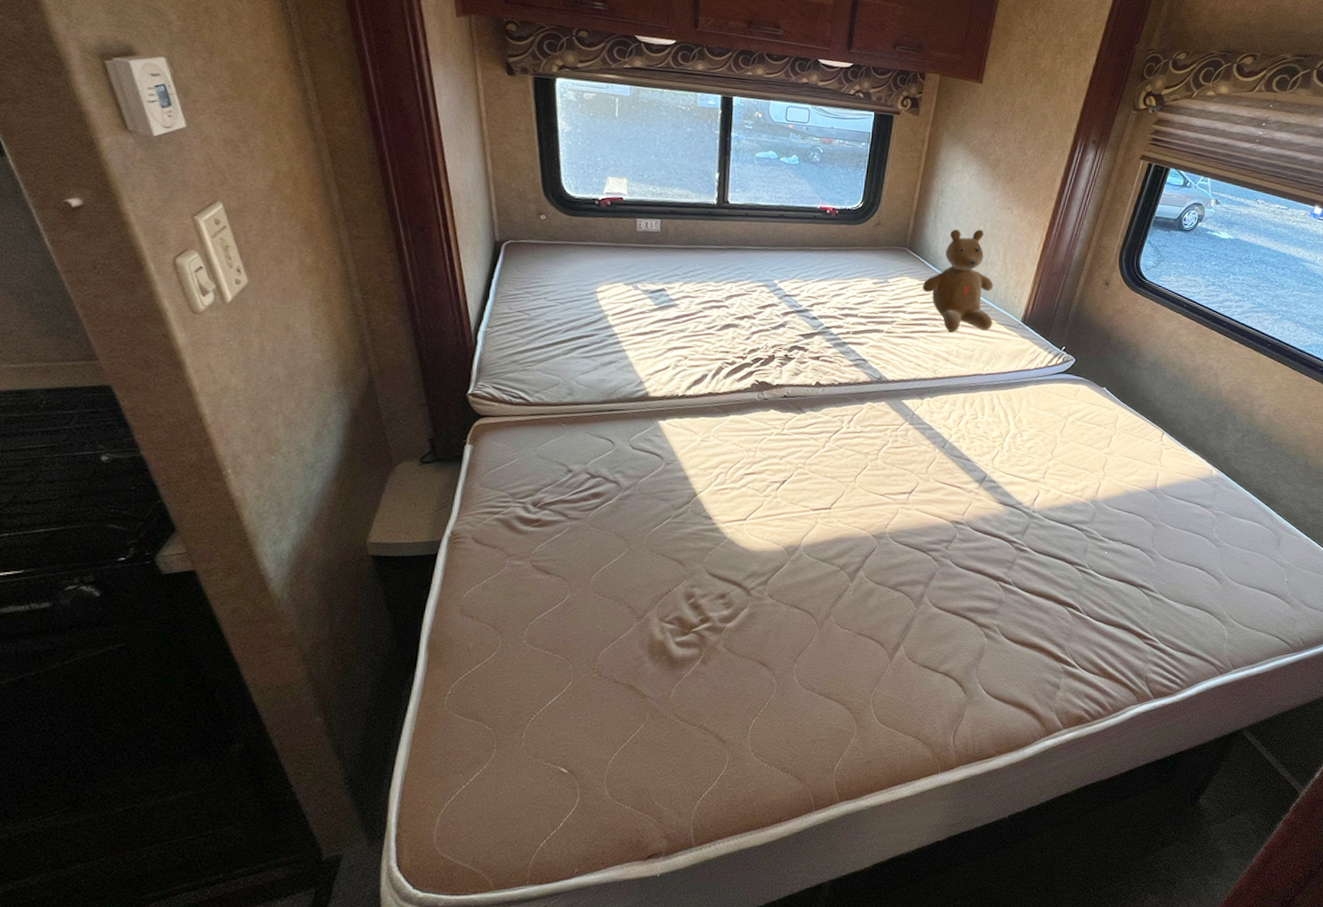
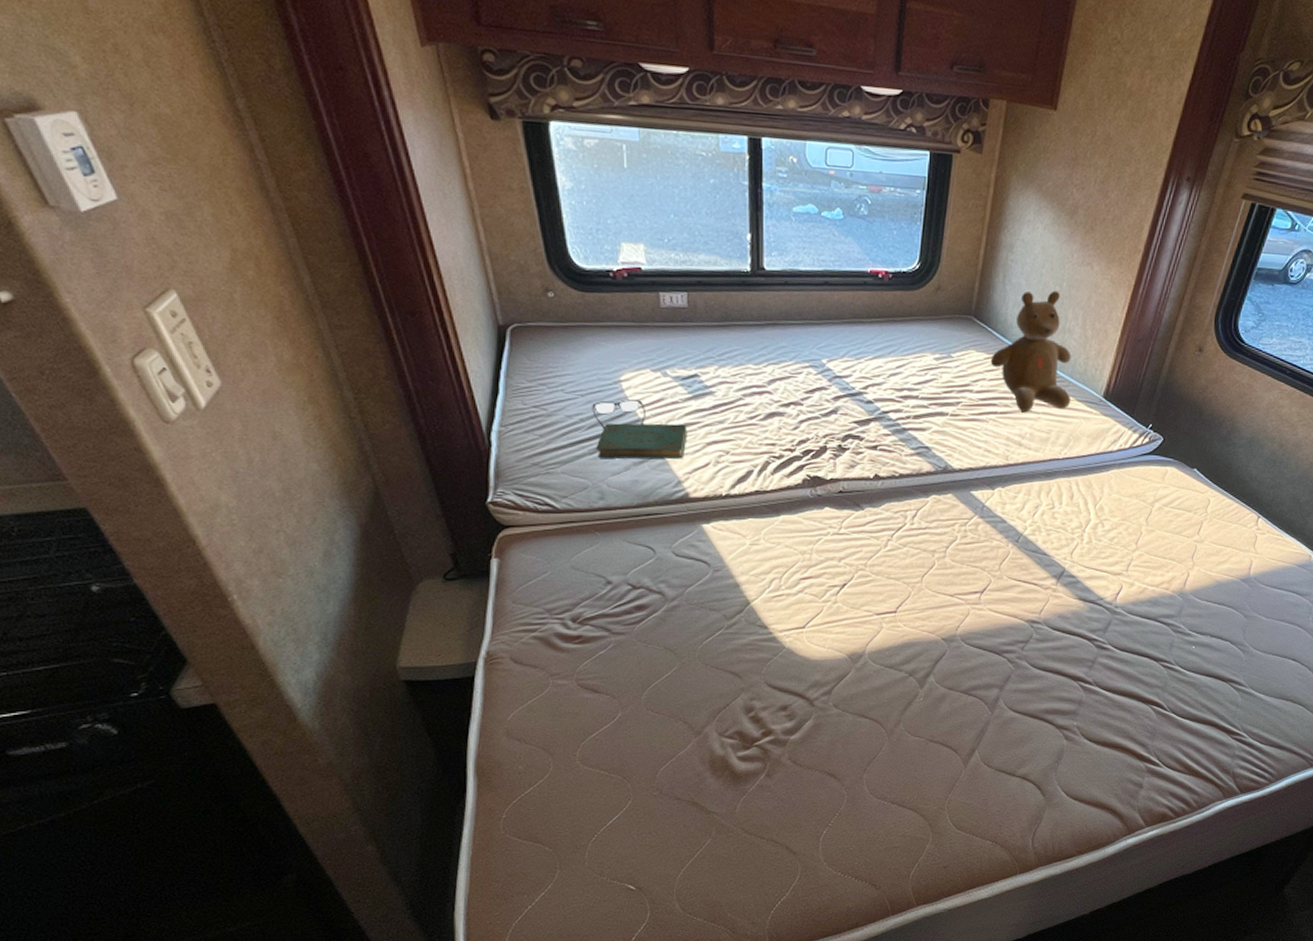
eyeglasses: none [569,308,616,334] -> present [592,399,645,430]
book: none [569,328,652,362] -> present [596,423,687,459]

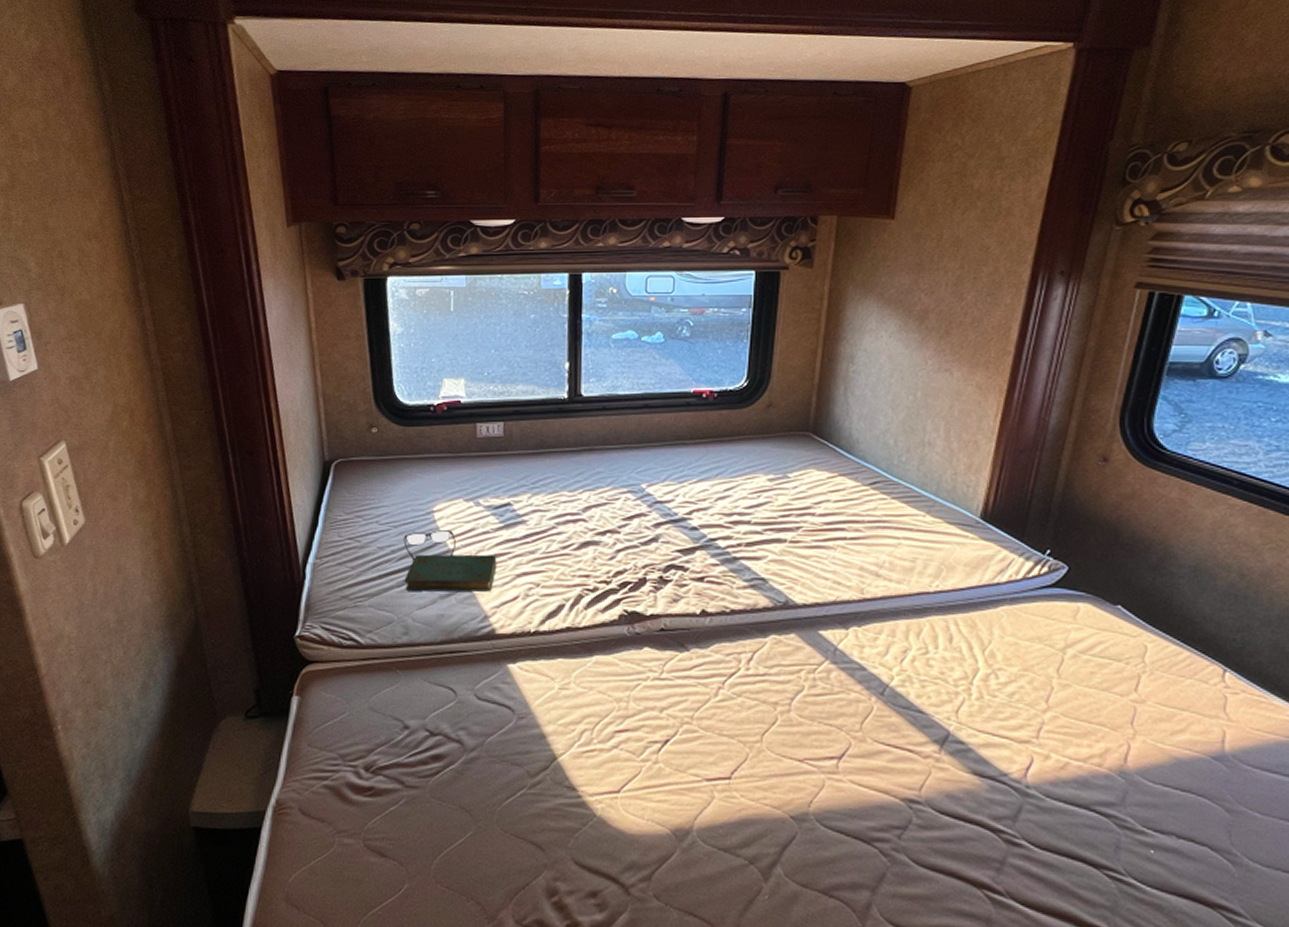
stuffed bear: present [990,290,1071,413] -> none [834,401,939,538]

